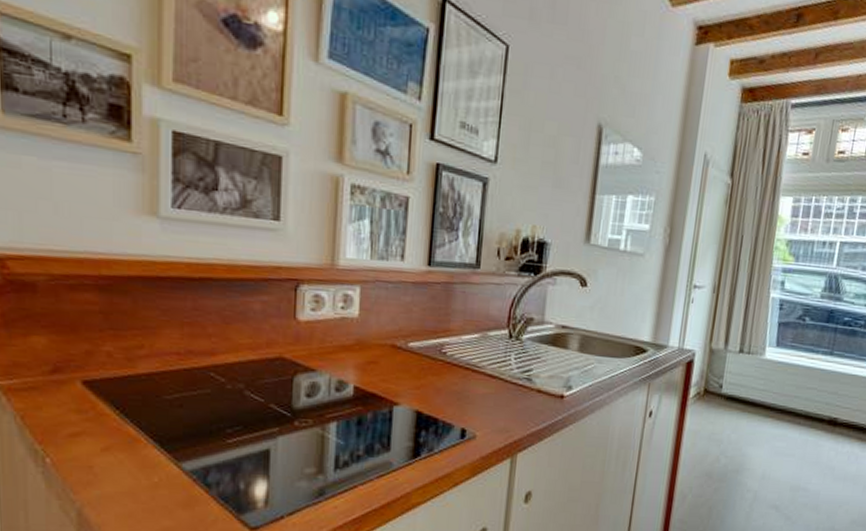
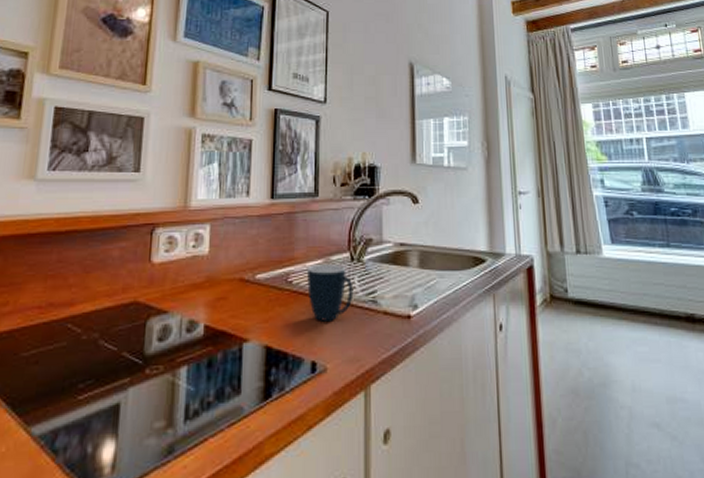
mug: none [461,338,509,394] -> present [307,264,354,321]

